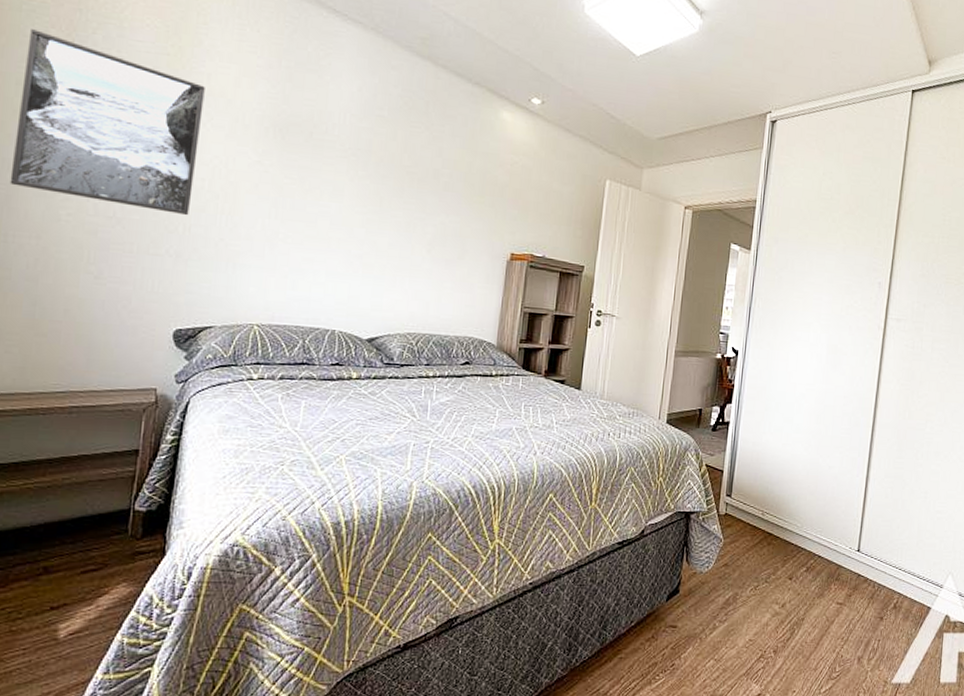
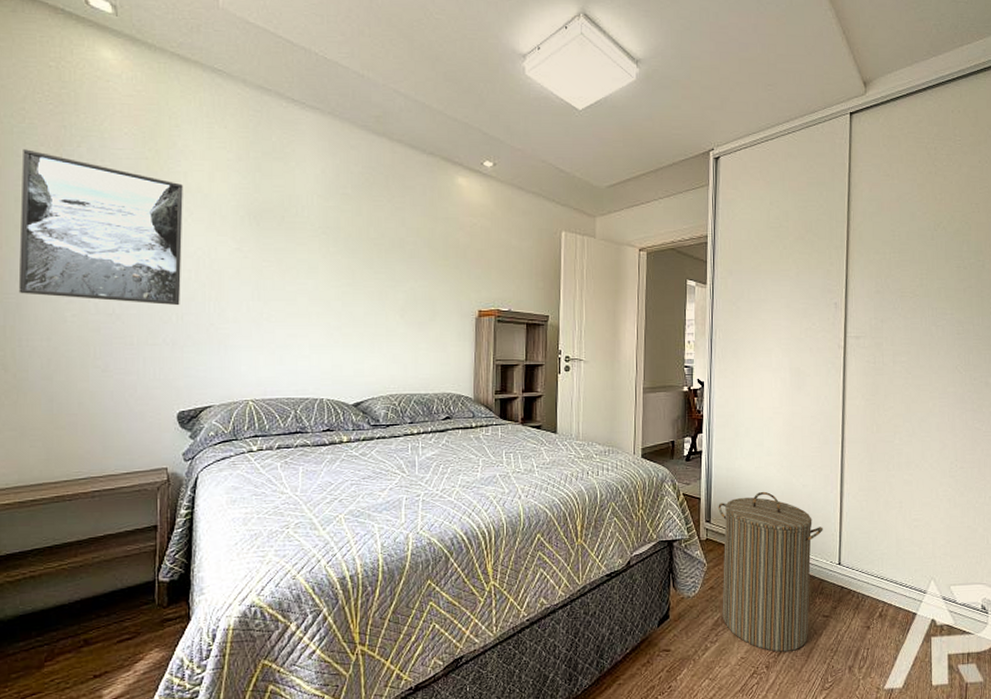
laundry hamper: none [734,469,845,637] -> present [718,491,823,652]

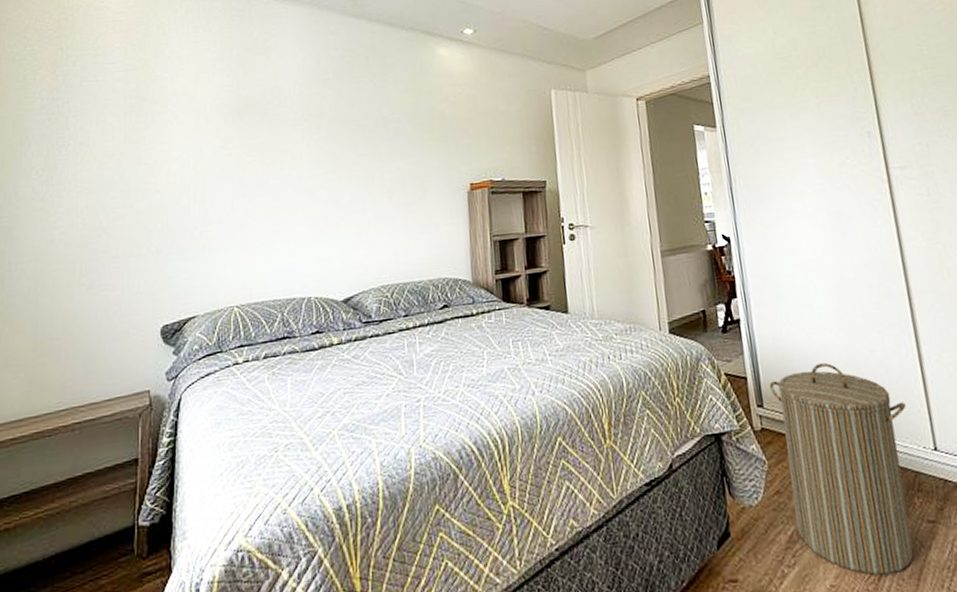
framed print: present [18,149,183,306] -> none [11,74,169,217]

